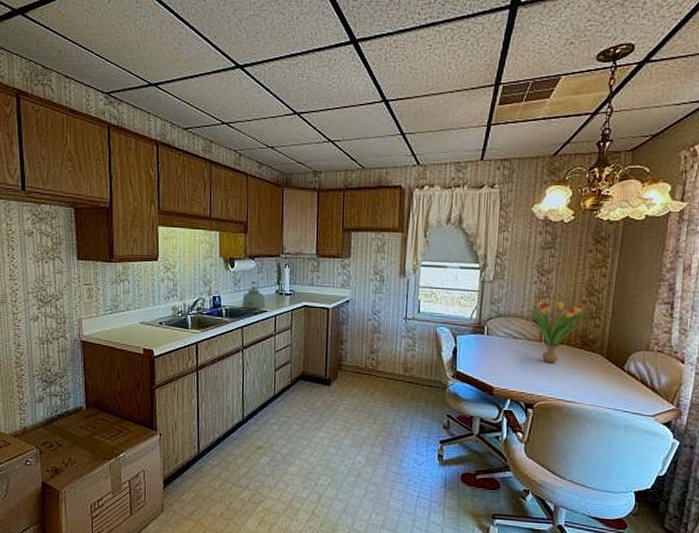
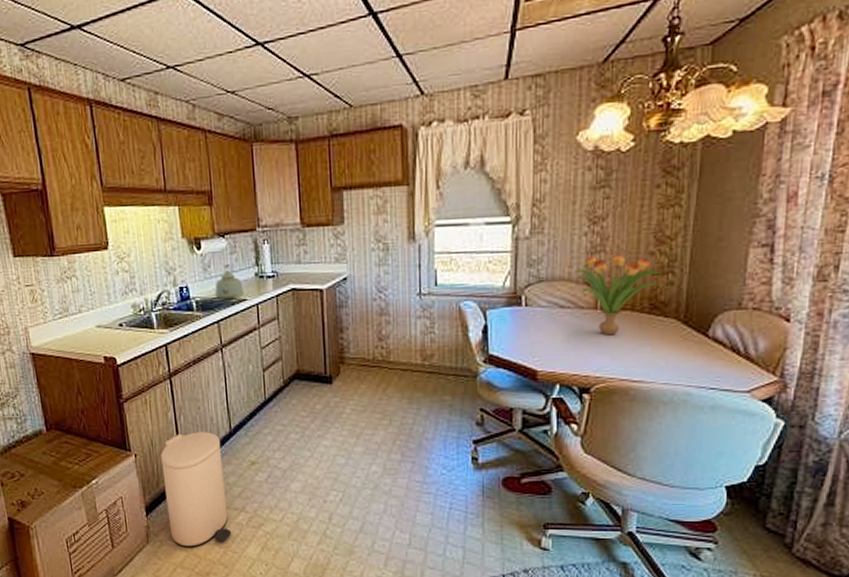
pedal bin: none [181,418,236,519] -> present [160,432,232,548]

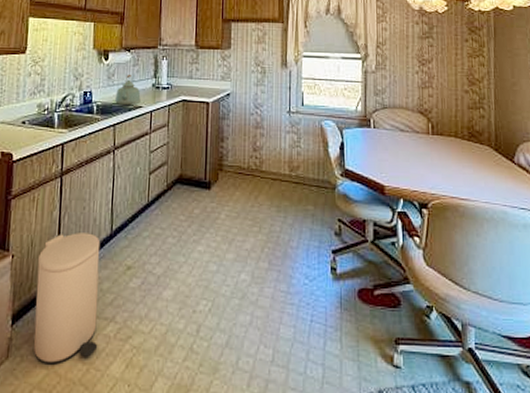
flower arrangement: present [575,254,660,336] -> none [410,90,474,158]

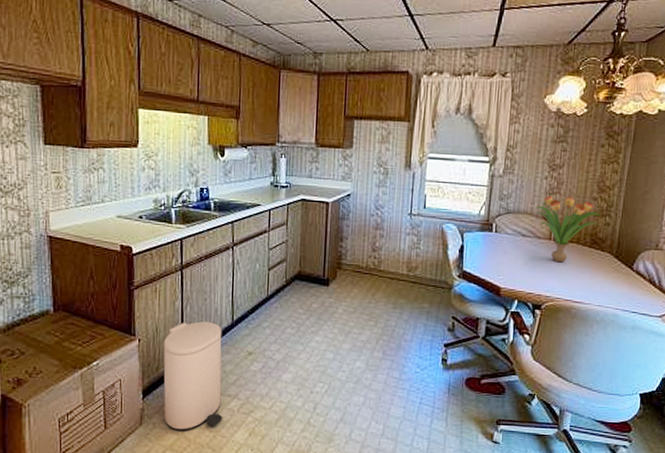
kettle: present [115,74,141,106] -> none [233,171,259,204]
flower arrangement: none [410,90,474,158] -> present [536,196,600,263]

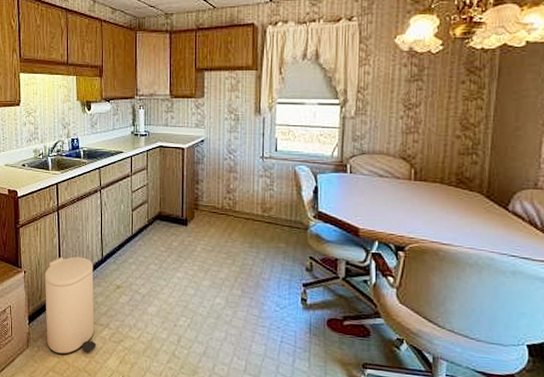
flower arrangement: present [536,196,600,263] -> none [392,135,465,203]

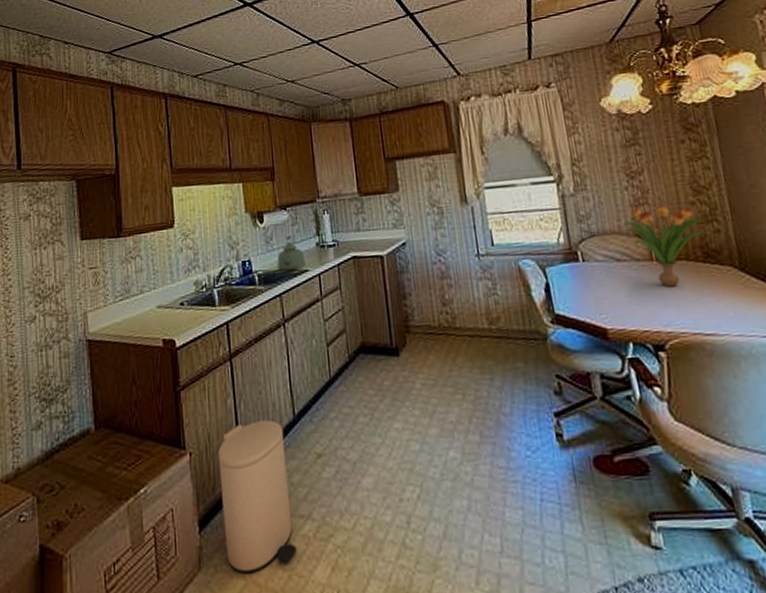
kettle: none [99,122,121,151] -> present [277,235,306,272]
flower arrangement: none [392,135,465,203] -> present [623,205,706,287]

